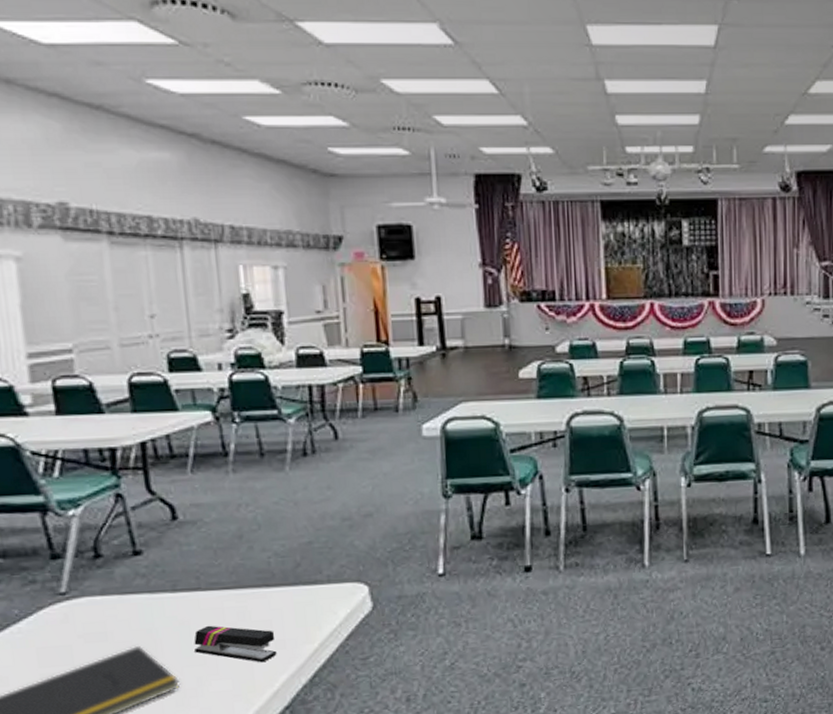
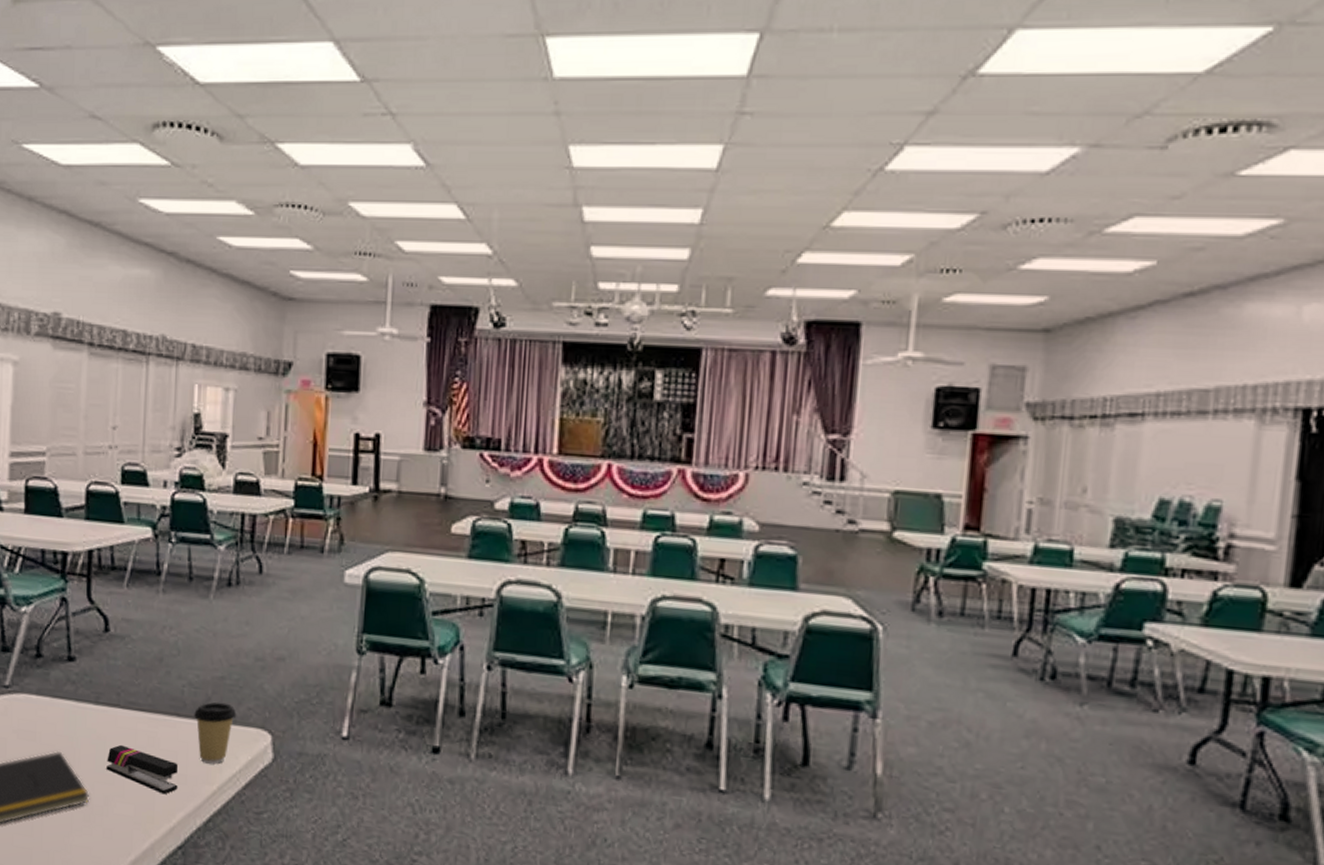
coffee cup: none [284,565,330,625] -> present [194,702,237,765]

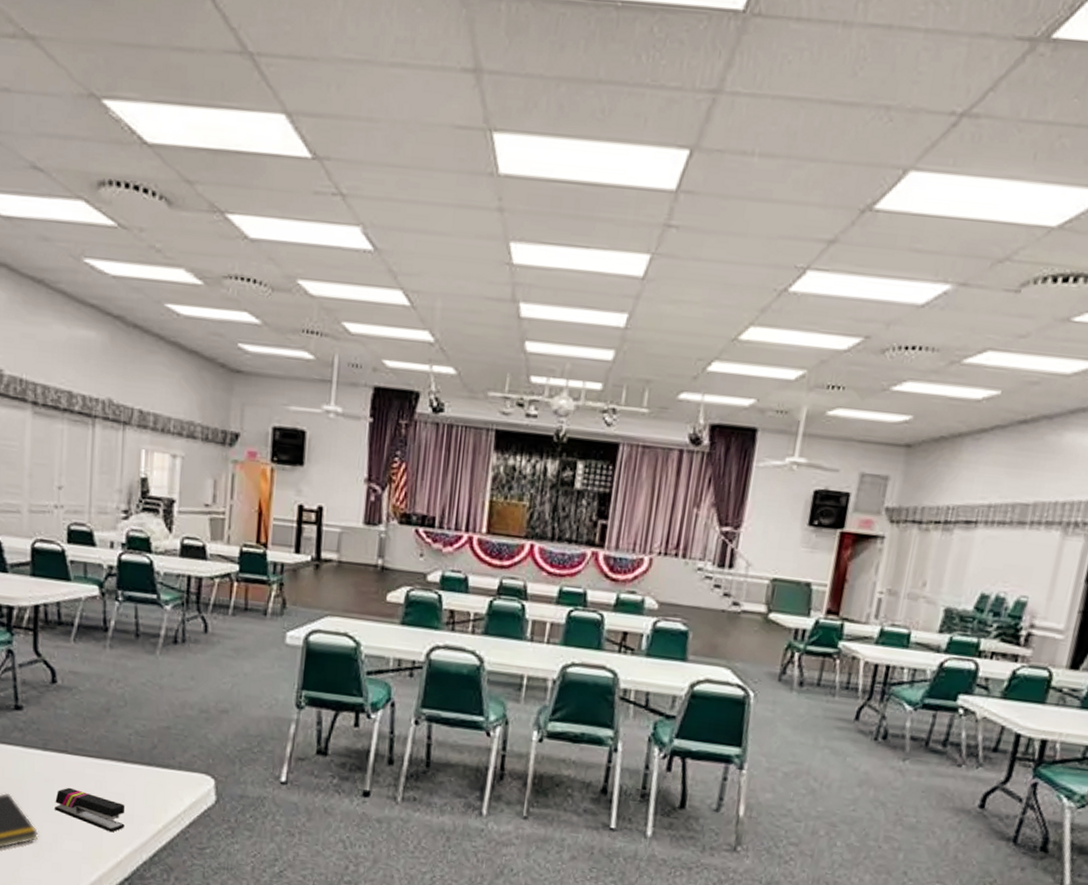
coffee cup: present [194,702,237,765] -> none [140,749,182,806]

